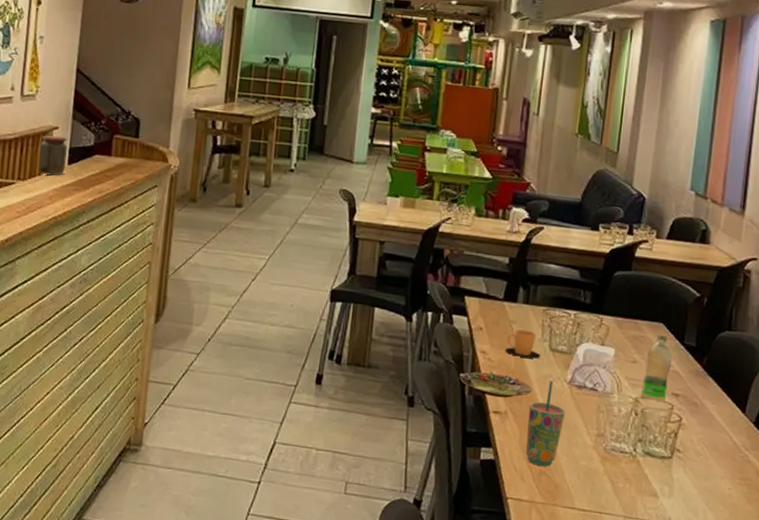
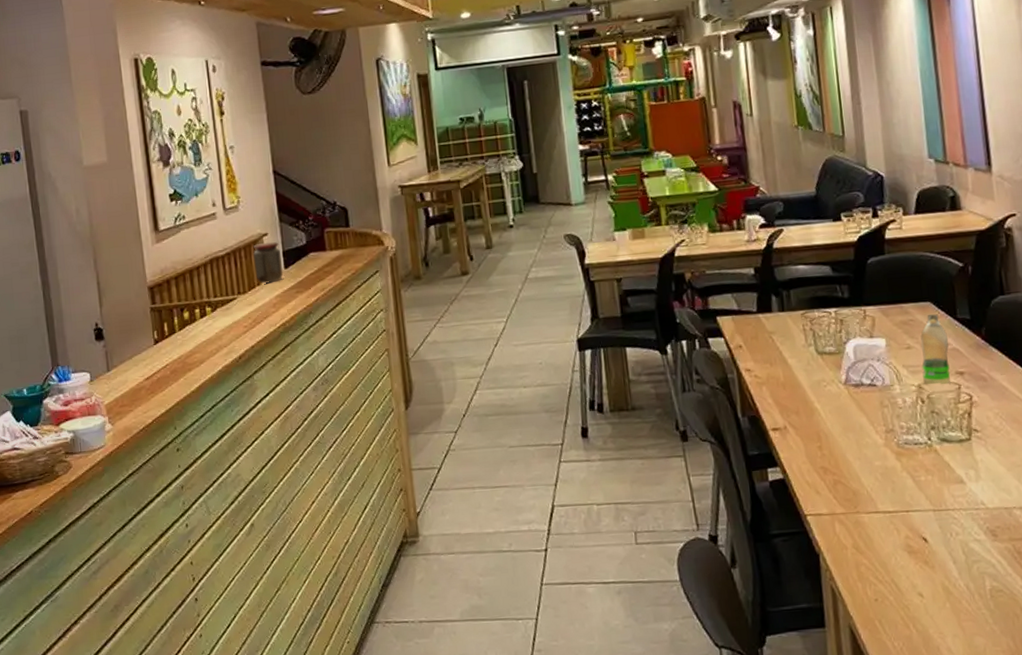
salad plate: present [459,371,533,398] -> none [729,388,808,414]
cup: present [505,329,540,359] -> none [769,338,809,368]
cup: present [525,380,566,467] -> none [808,385,848,476]

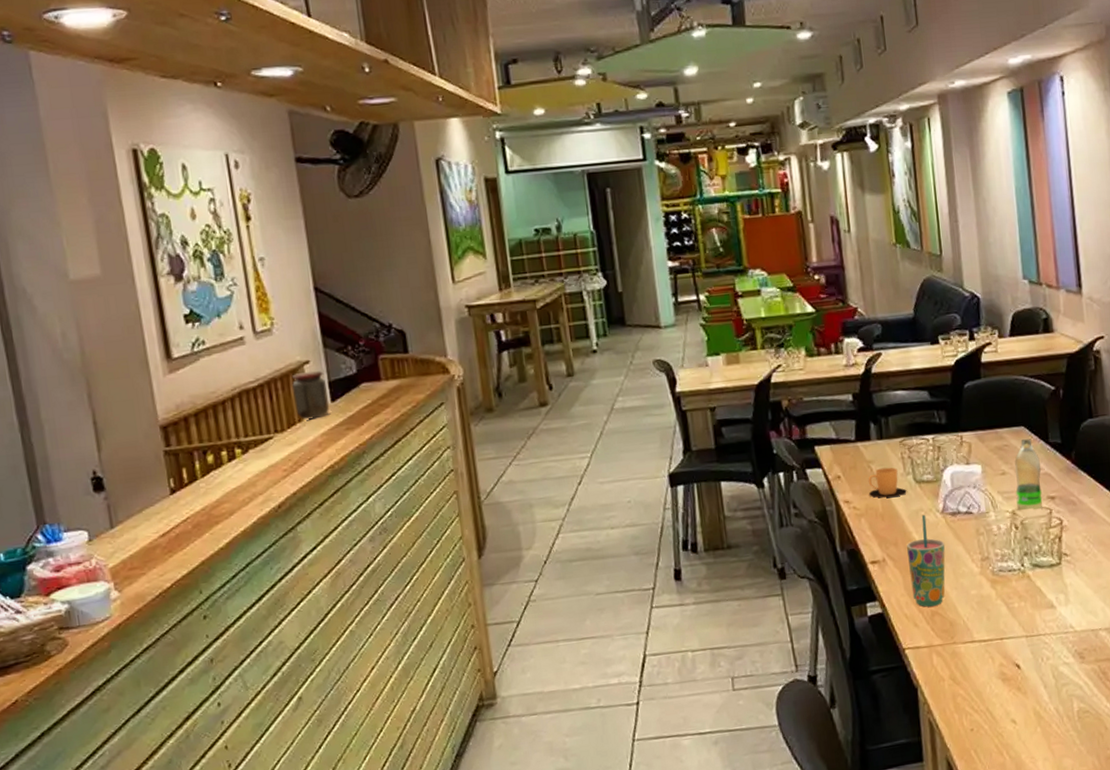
cup: none [769,338,809,368] -> present [868,467,907,498]
cup: none [808,385,848,476] -> present [907,514,945,607]

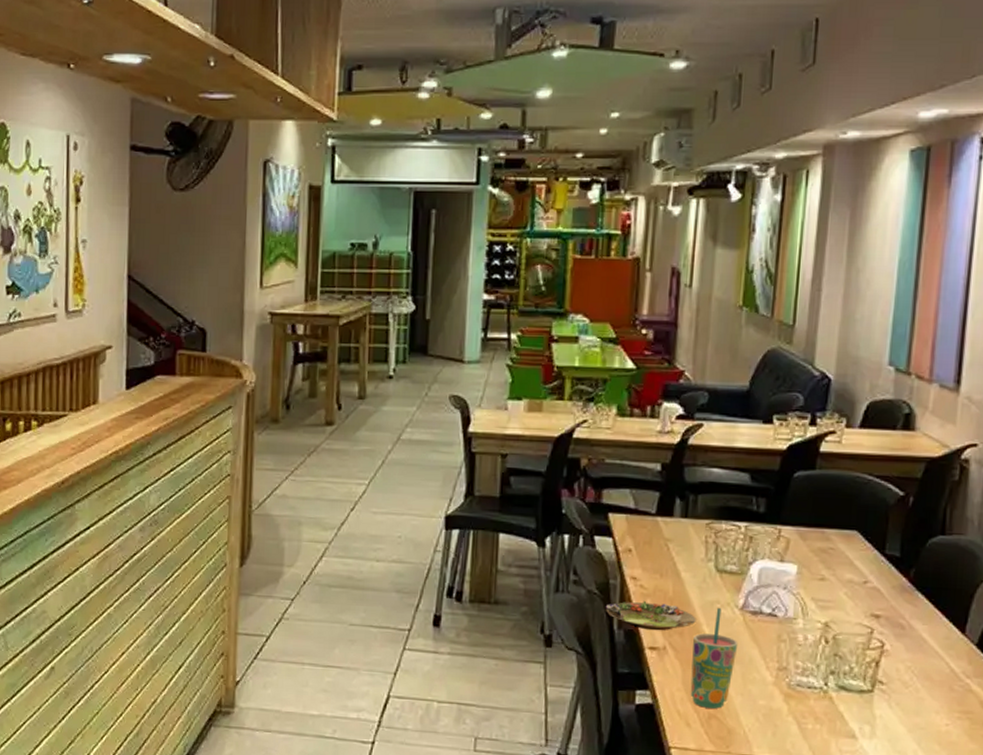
jar: present [291,370,330,420] -> none [92,356,124,404]
salad plate: none [827,520,907,547] -> present [606,600,696,631]
cup: present [868,467,907,498] -> none [661,548,705,582]
bottle: present [1014,438,1043,511] -> none [832,544,870,627]

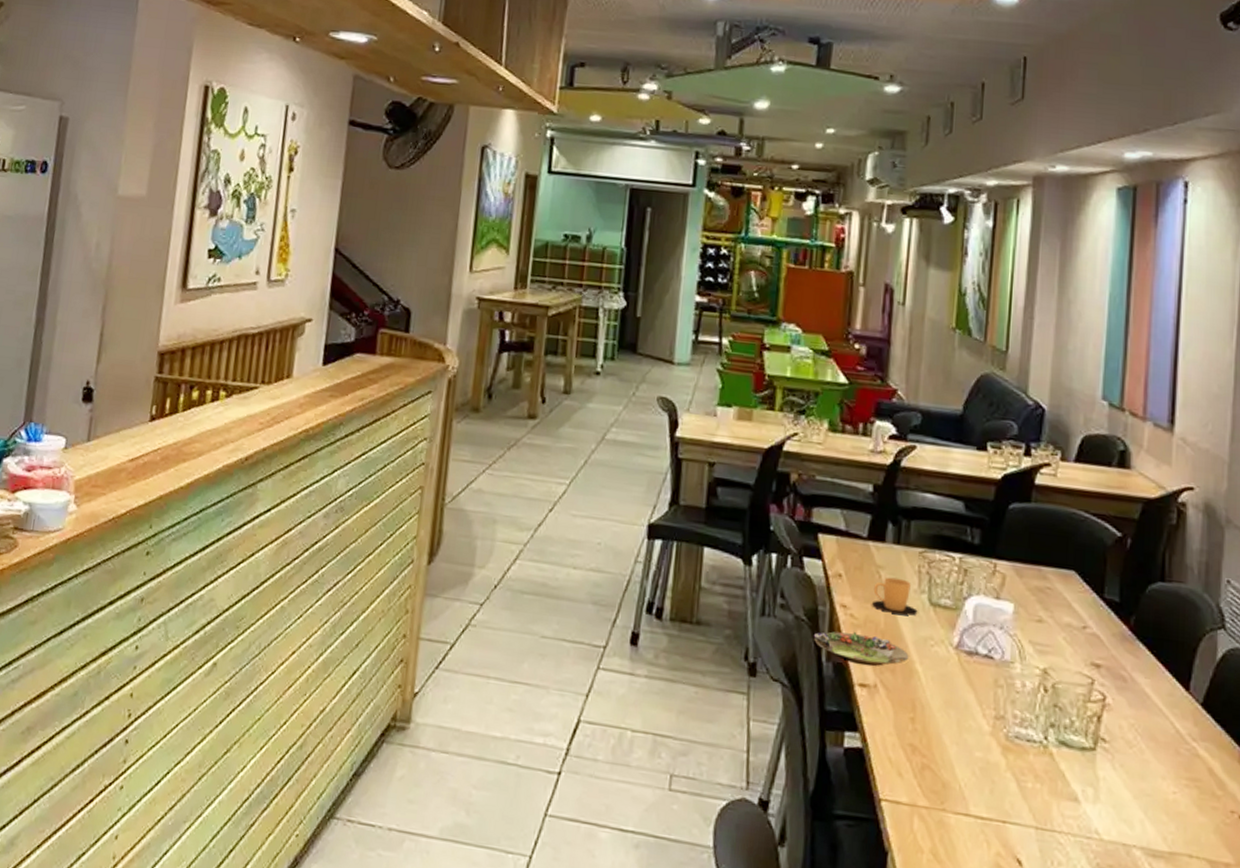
cup: none [661,548,705,582] -> present [872,577,918,615]
cup: present [690,607,739,709] -> none [902,644,953,758]

